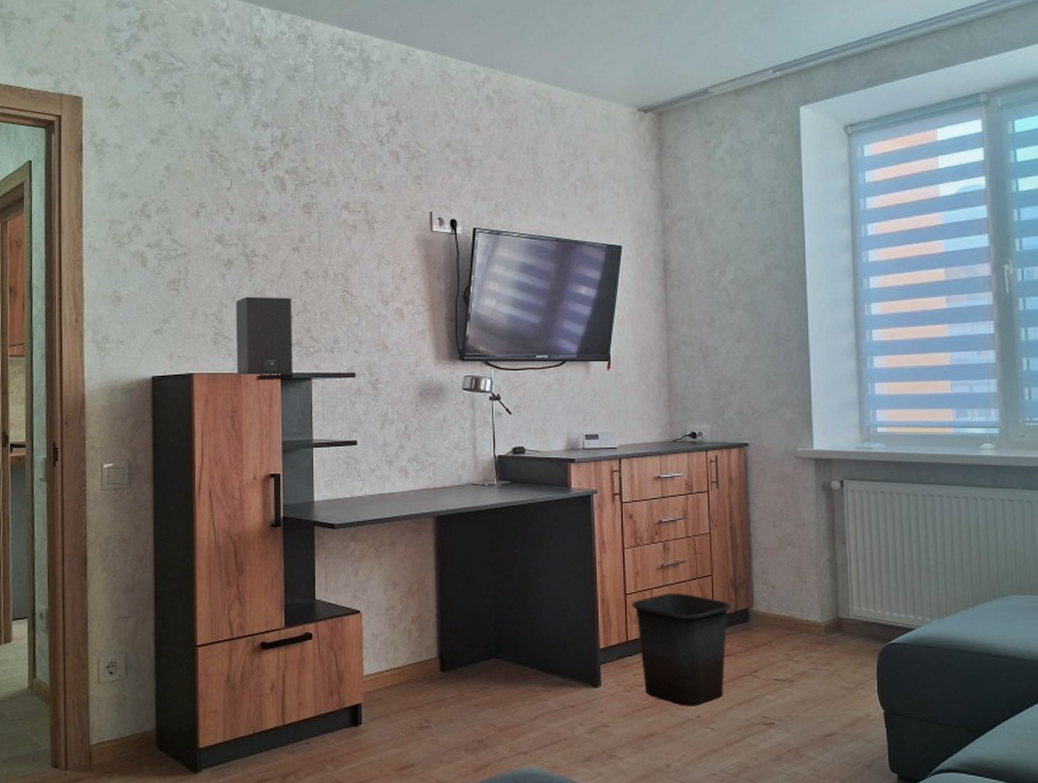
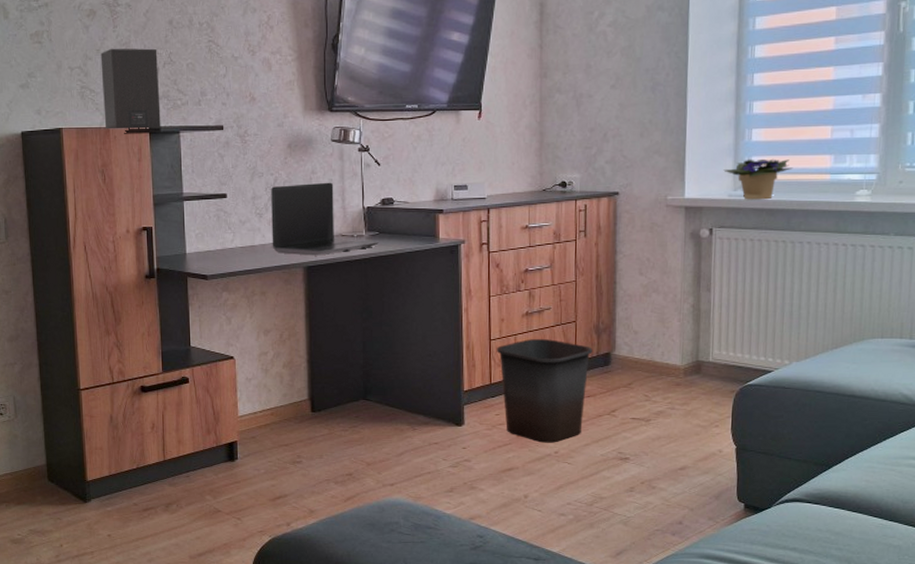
laptop computer: none [402,430,510,505] -> present [271,182,379,256]
potted flower: none [849,412,917,452] -> present [723,158,793,200]

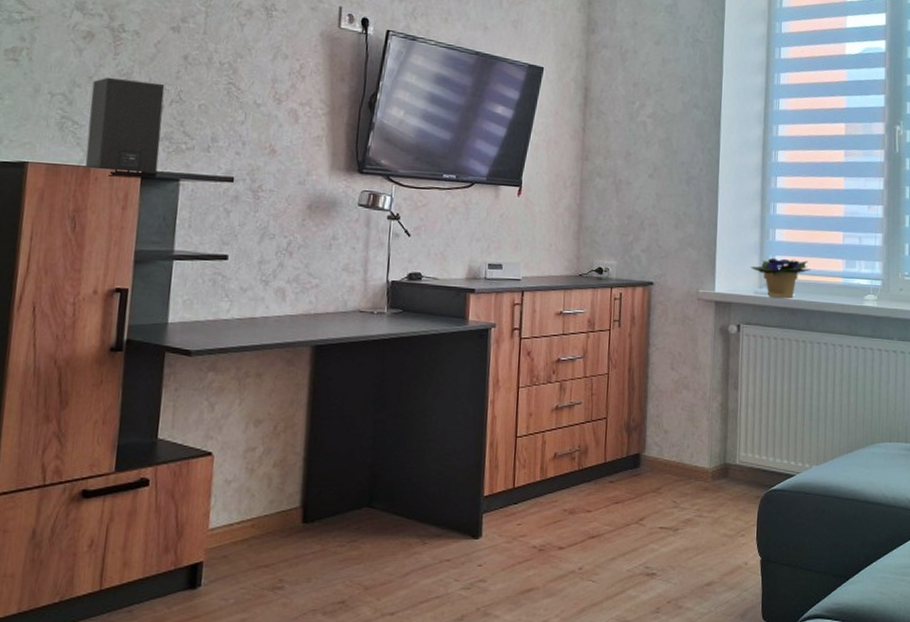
laptop computer: present [271,182,379,256] -> none [276,250,401,334]
waste bin: present [496,338,593,443] -> none [521,436,623,558]

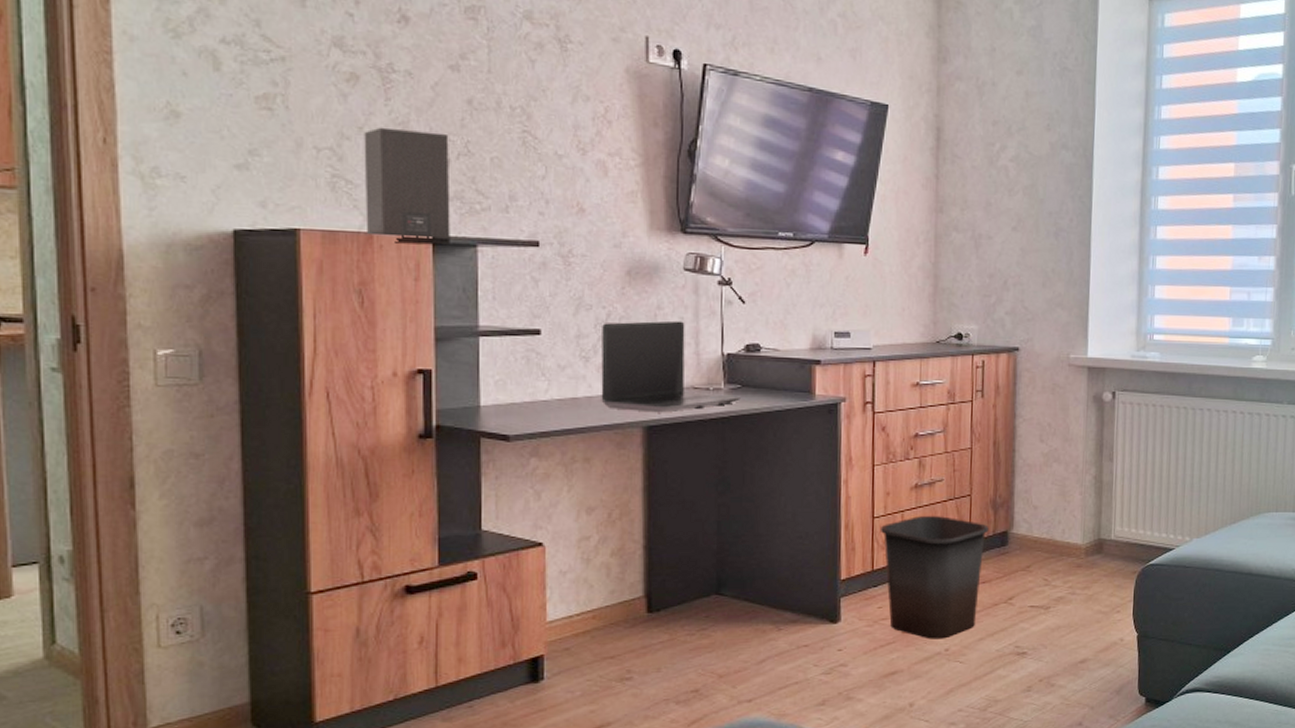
laptop computer: none [276,250,401,334] -> present [601,320,740,413]
waste bin: none [521,436,623,558] -> present [879,515,989,639]
potted flower: present [750,257,811,299] -> none [1126,317,1194,362]

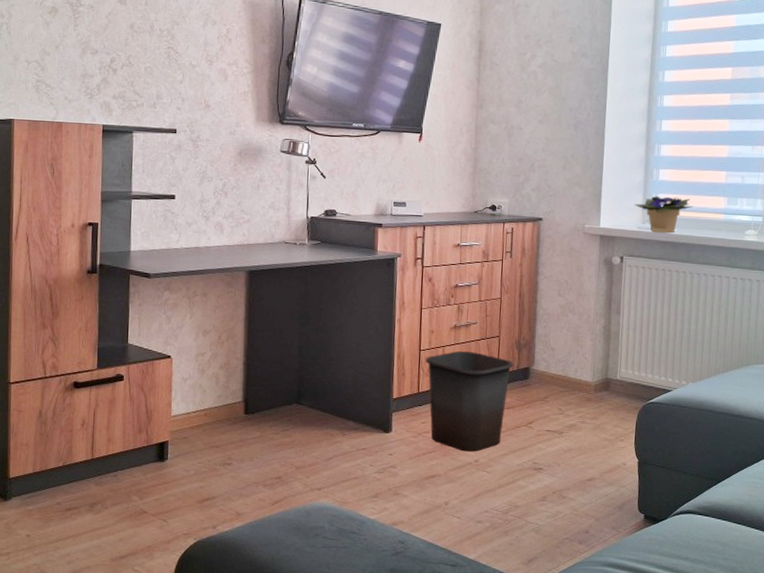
speaker: present [364,127,451,246] -> none [57,46,117,132]
laptop computer: present [601,320,740,413] -> none [216,190,320,261]
potted flower: none [1126,317,1194,362] -> present [634,196,693,234]

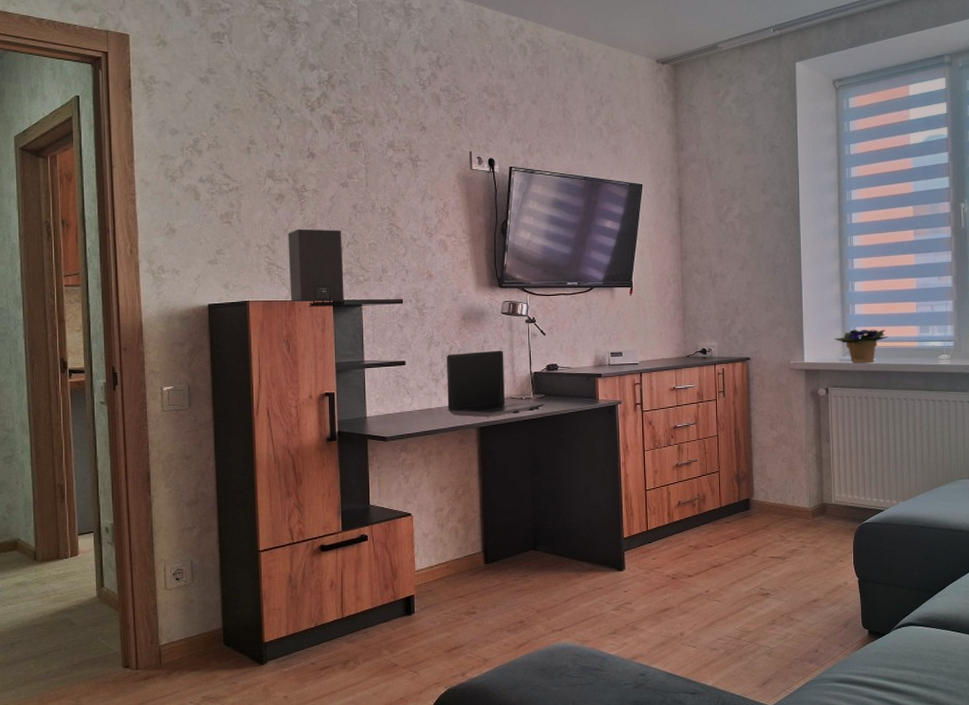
speaker: none [57,46,117,132] -> present [288,229,344,307]
laptop computer: none [216,190,320,261] -> present [447,350,545,417]
waste bin: present [425,350,514,452] -> none [651,487,734,583]

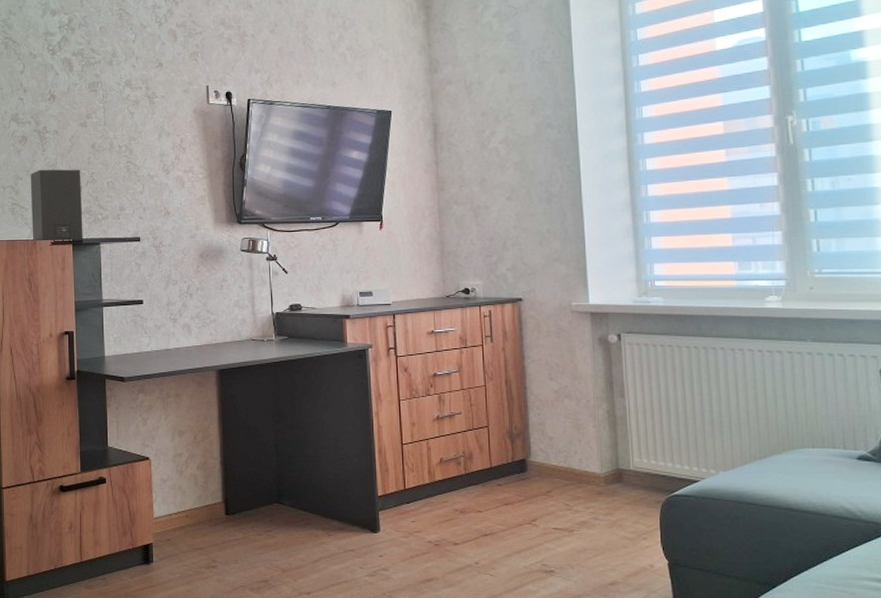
laptop computer: present [447,350,545,417] -> none [184,289,288,359]
potted flower: present [834,329,889,364] -> none [626,265,697,306]

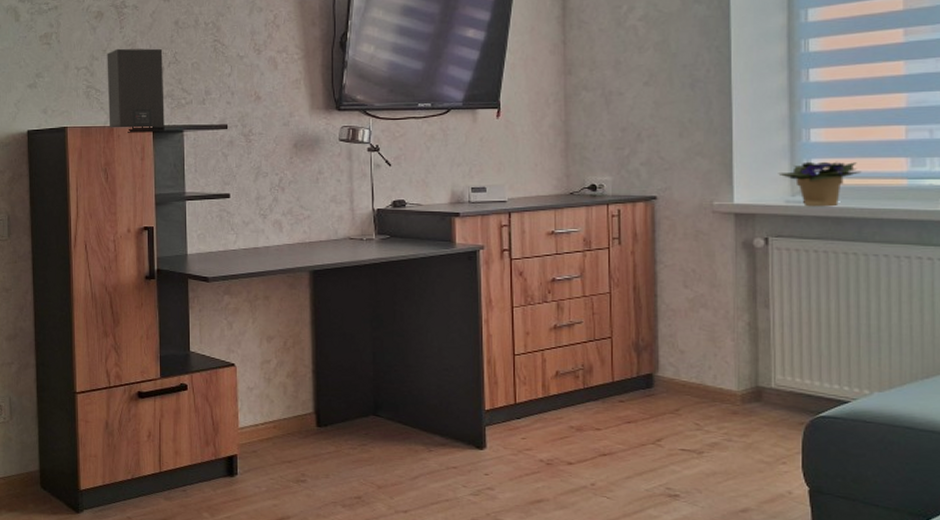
potted flower: none [626,265,697,306] -> present [778,161,862,207]

